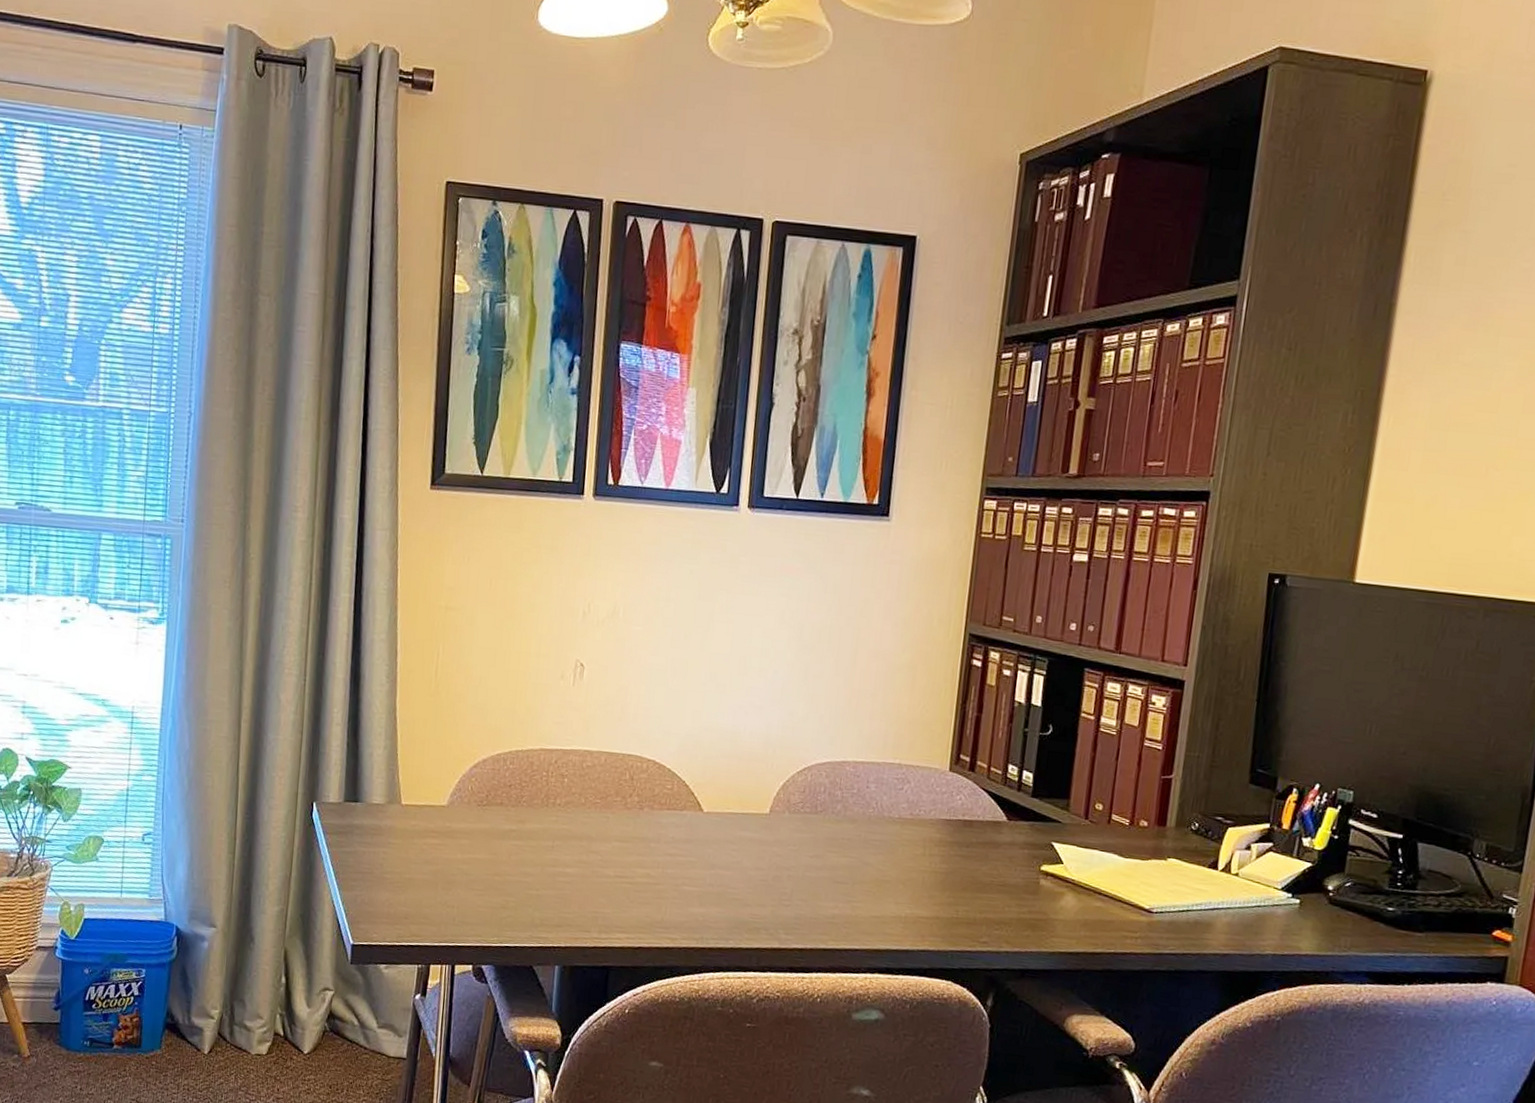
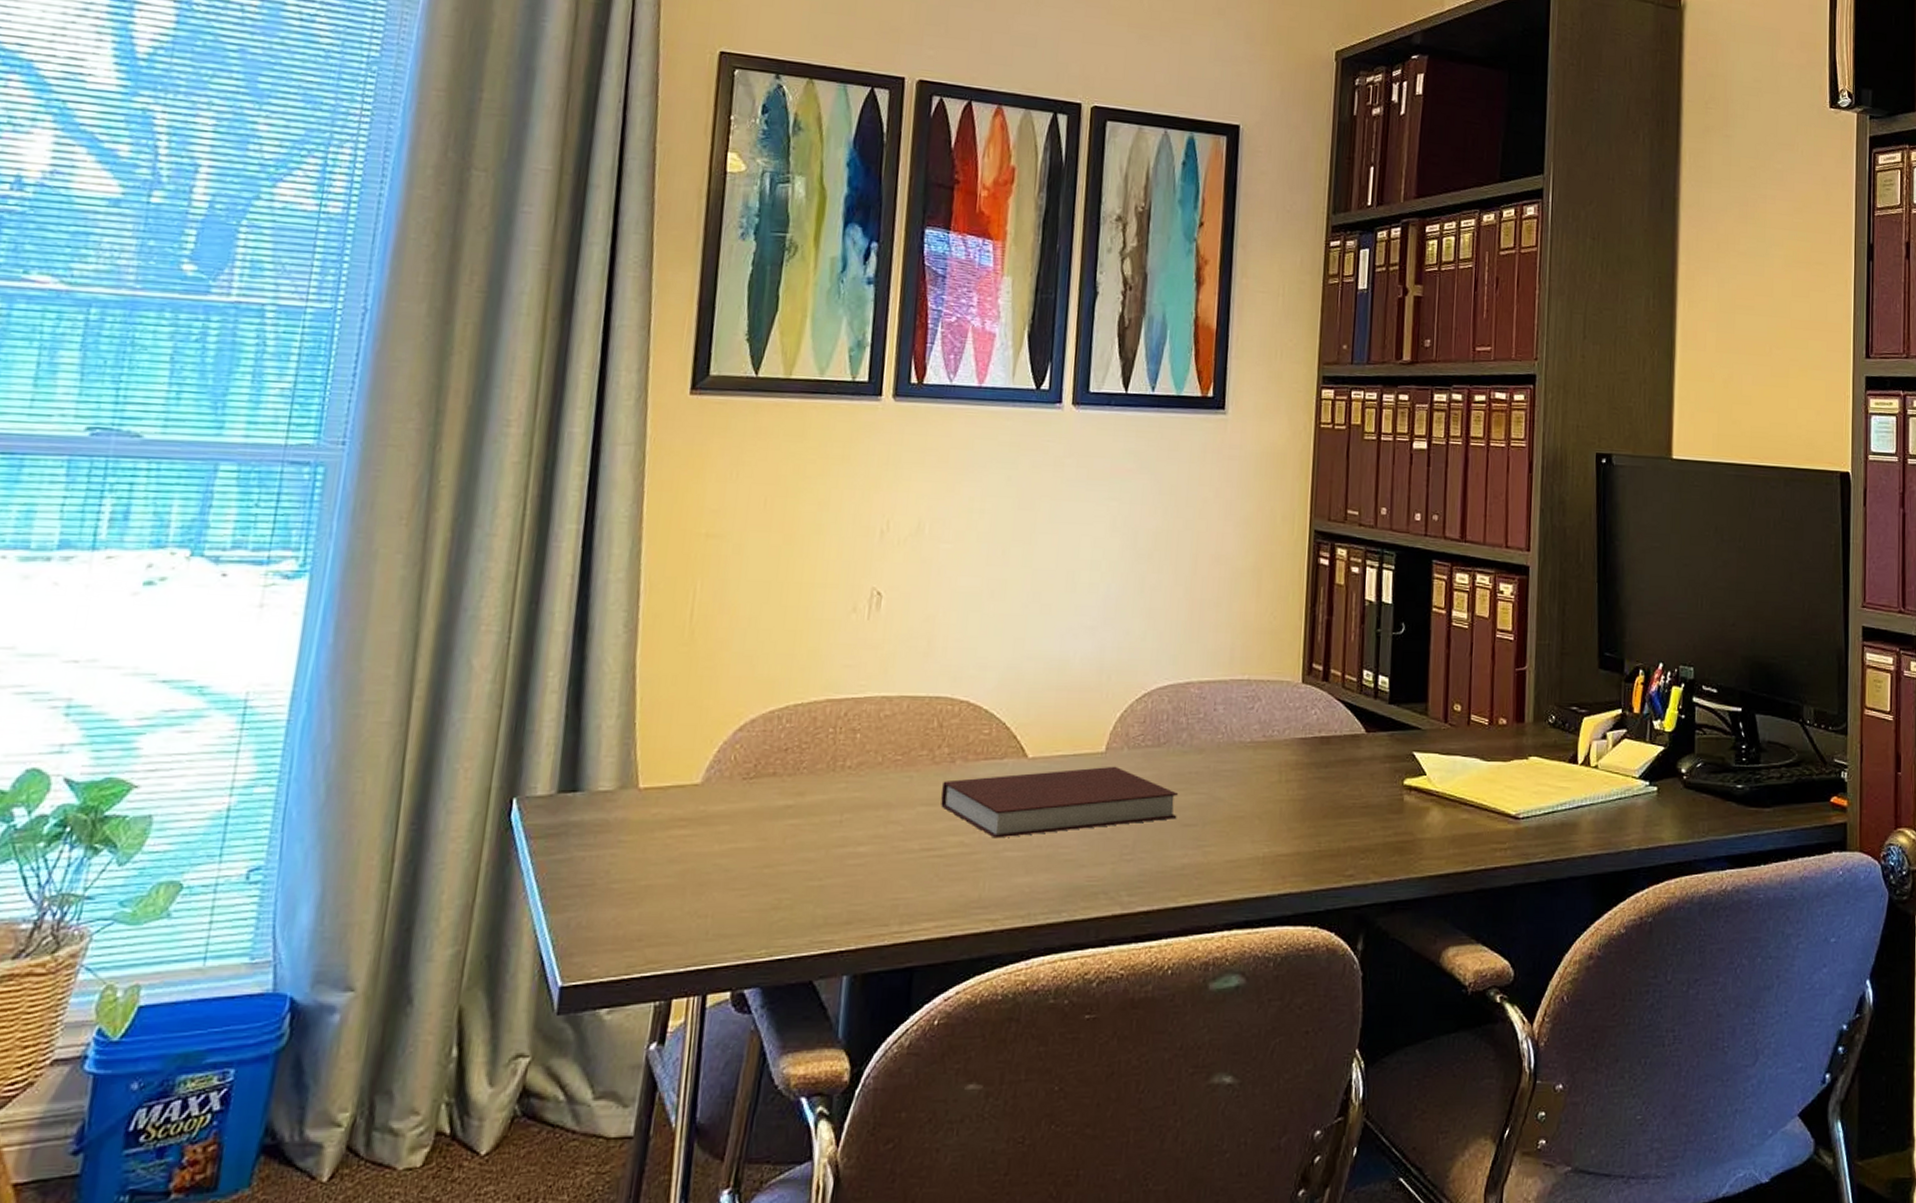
notebook: none [631,823,832,876] -> present [941,766,1179,839]

